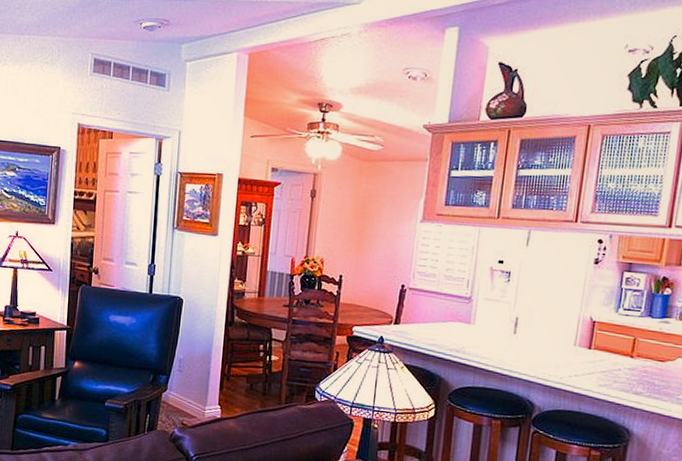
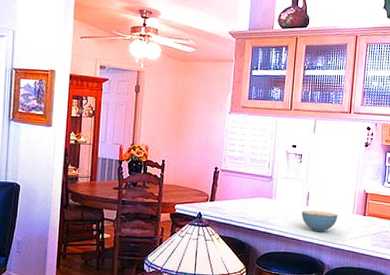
cereal bowl: none [506,339,555,367] -> present [301,210,338,232]

